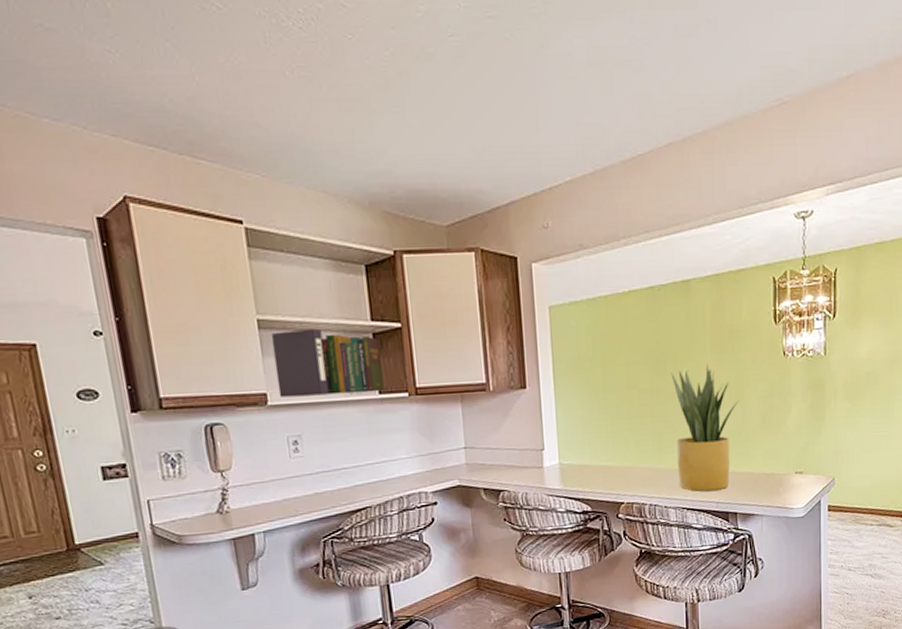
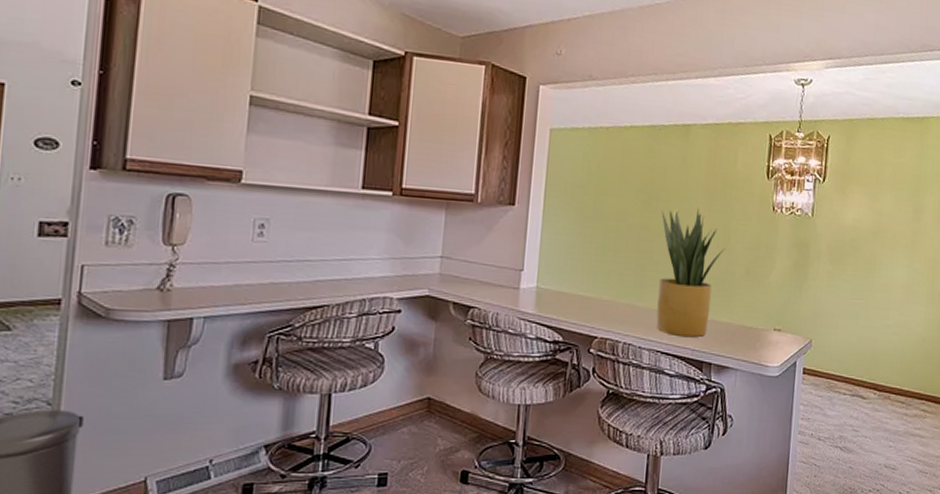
binder: present [271,328,330,398] -> none [255,111,315,182]
books: present [321,334,384,395] -> none [308,121,372,187]

